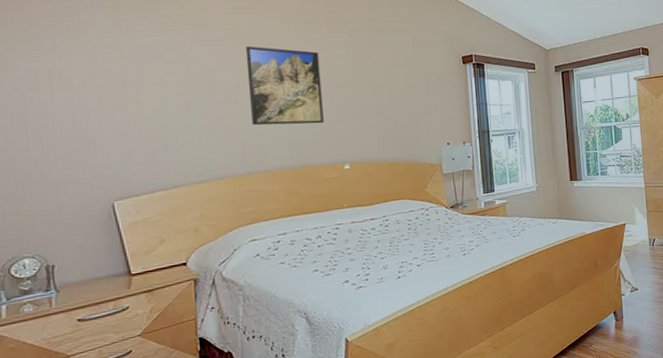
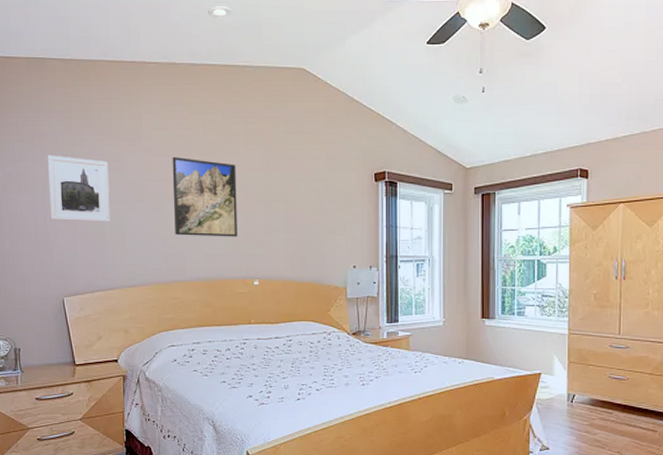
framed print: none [87,47,172,118] -> present [47,154,110,223]

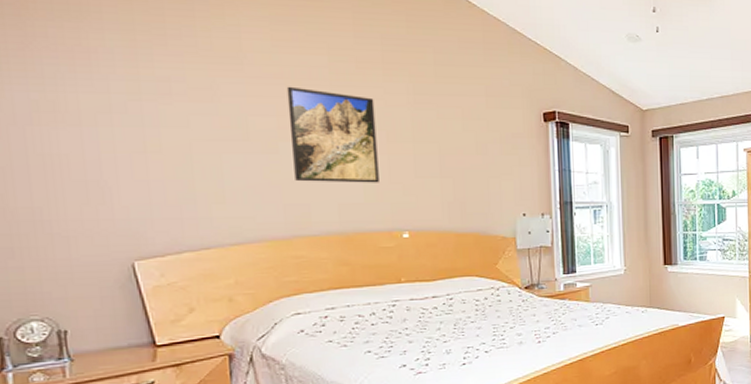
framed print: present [47,154,110,223] -> none [97,77,201,167]

